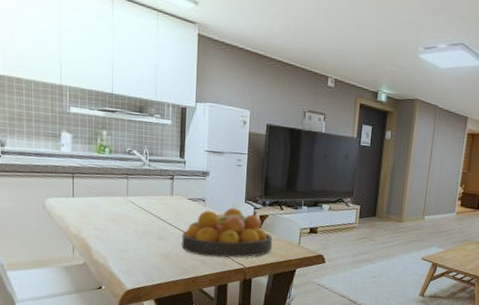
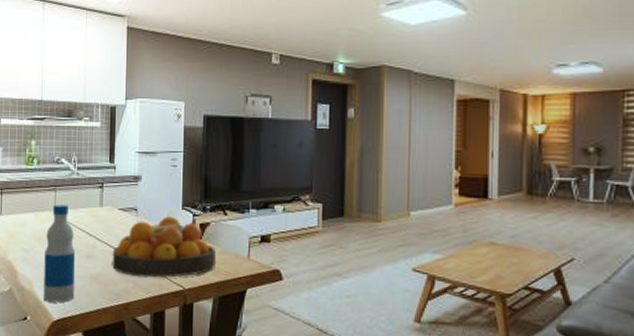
bottle: none [117,191,148,276] -> present [43,204,76,303]

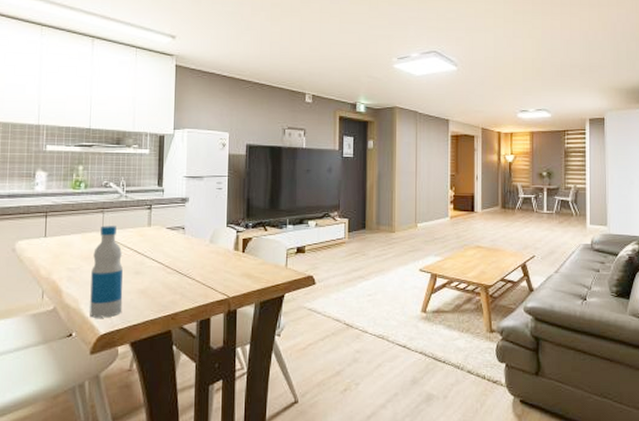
fruit bowl: present [112,216,216,278] -> none [160,233,257,289]

